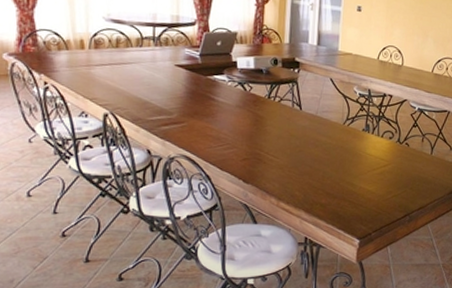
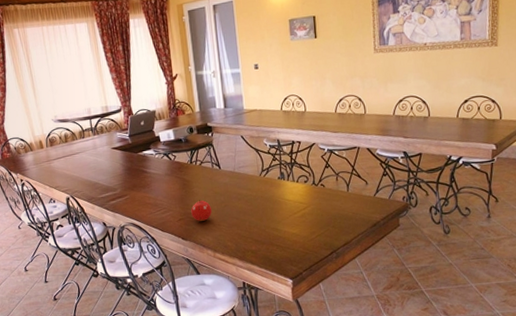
fruit: none [259,140,284,164] -> present [191,200,213,221]

